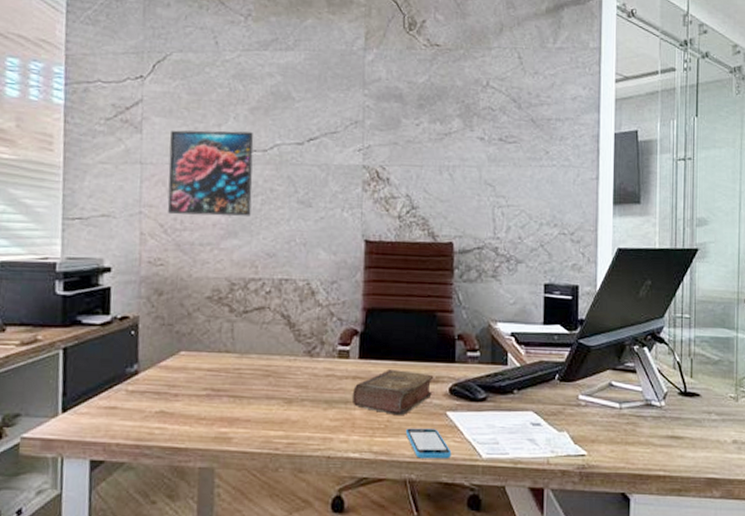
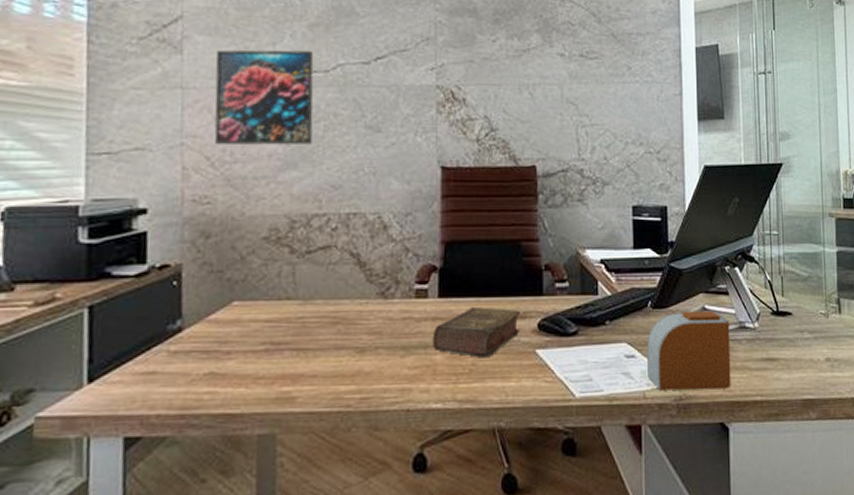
smartphone: present [405,428,452,459] -> none [492,369,543,404]
alarm clock: none [552,386,636,462] -> present [647,311,731,391]

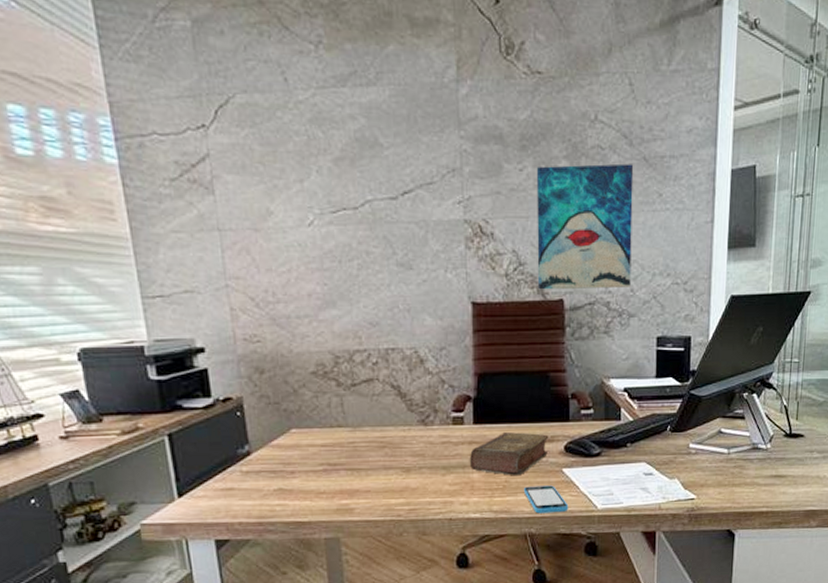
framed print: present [214,49,314,146] -> none [247,187,348,286]
smartphone: none [492,369,543,404] -> present [523,485,569,514]
wall art: none [508,38,604,156] -> present [536,163,634,290]
alarm clock: present [647,311,731,391] -> none [663,434,743,503]

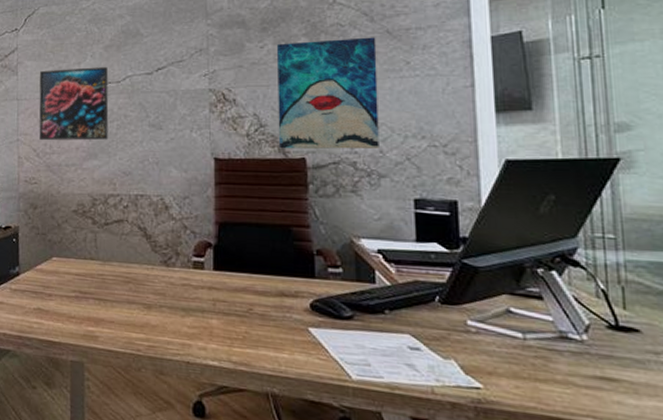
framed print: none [247,187,348,286] -> present [39,67,109,141]
book: present [469,431,549,476] -> none [208,281,293,329]
smartphone: present [523,485,569,514] -> none [264,341,317,377]

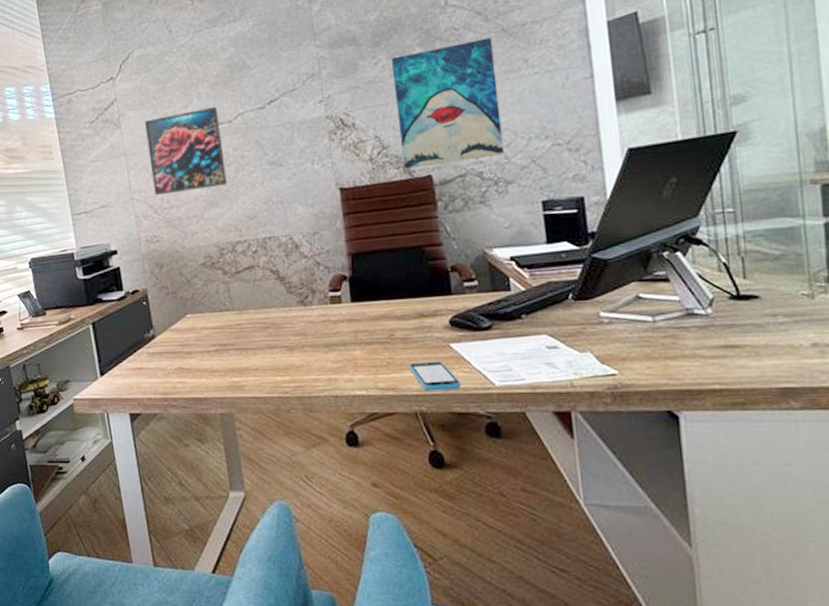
smartphone: none [264,341,317,377] -> present [409,361,462,391]

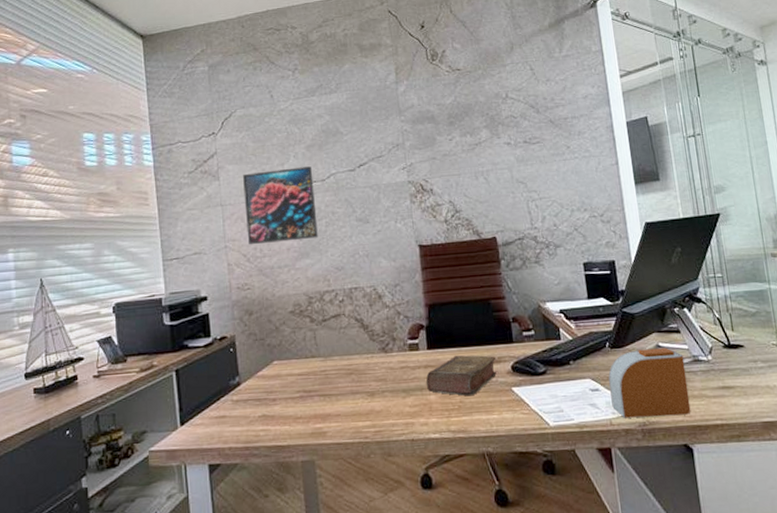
book: none [349,308,432,353] -> present [425,355,497,397]
wall art: present [390,37,504,169] -> none [462,126,553,231]
smartphone: present [409,361,462,391] -> none [477,404,522,433]
alarm clock: none [570,299,679,380] -> present [608,347,691,418]

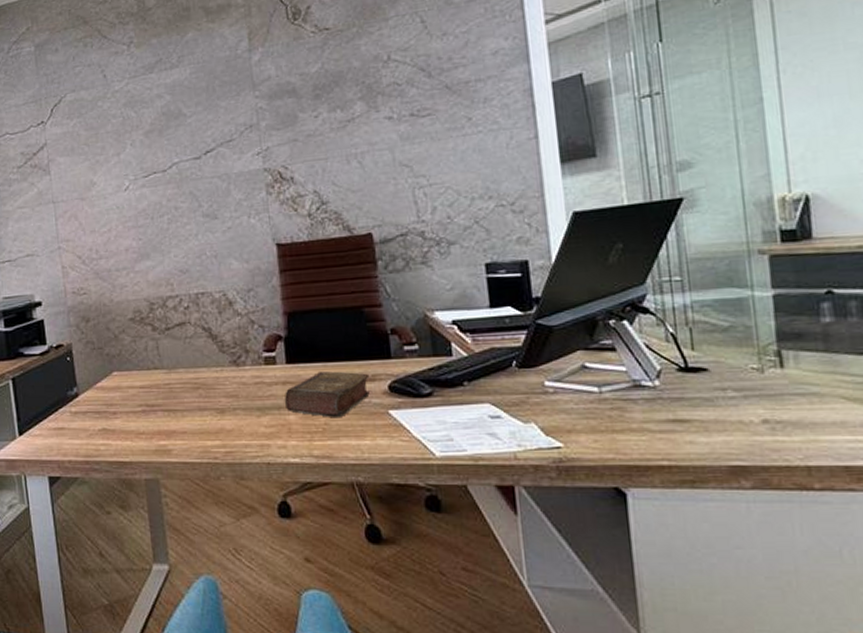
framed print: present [243,166,318,245] -> none [75,155,160,246]
alarm clock: present [608,347,691,418] -> none [514,369,626,453]

